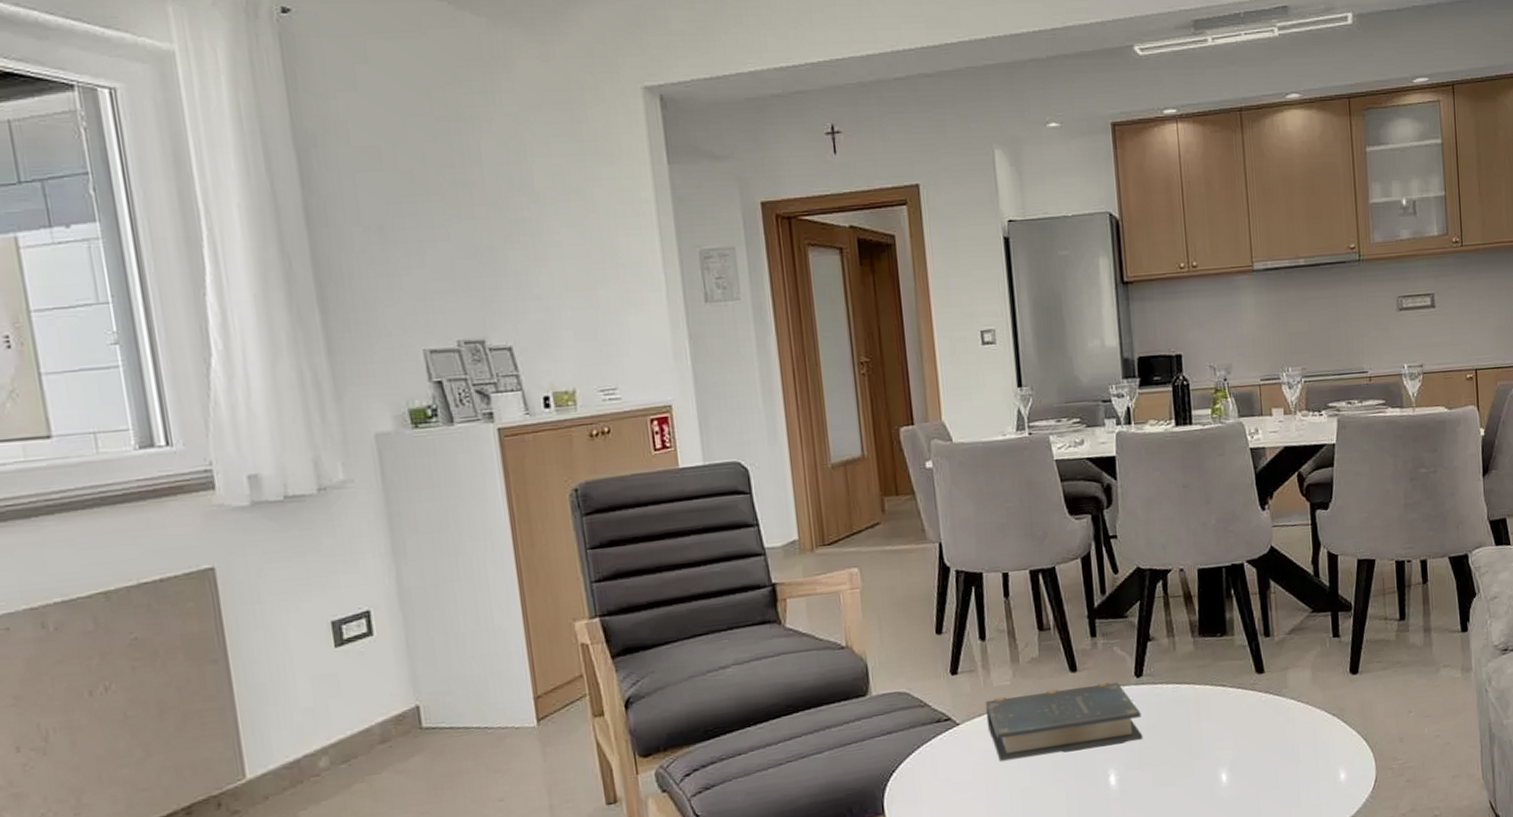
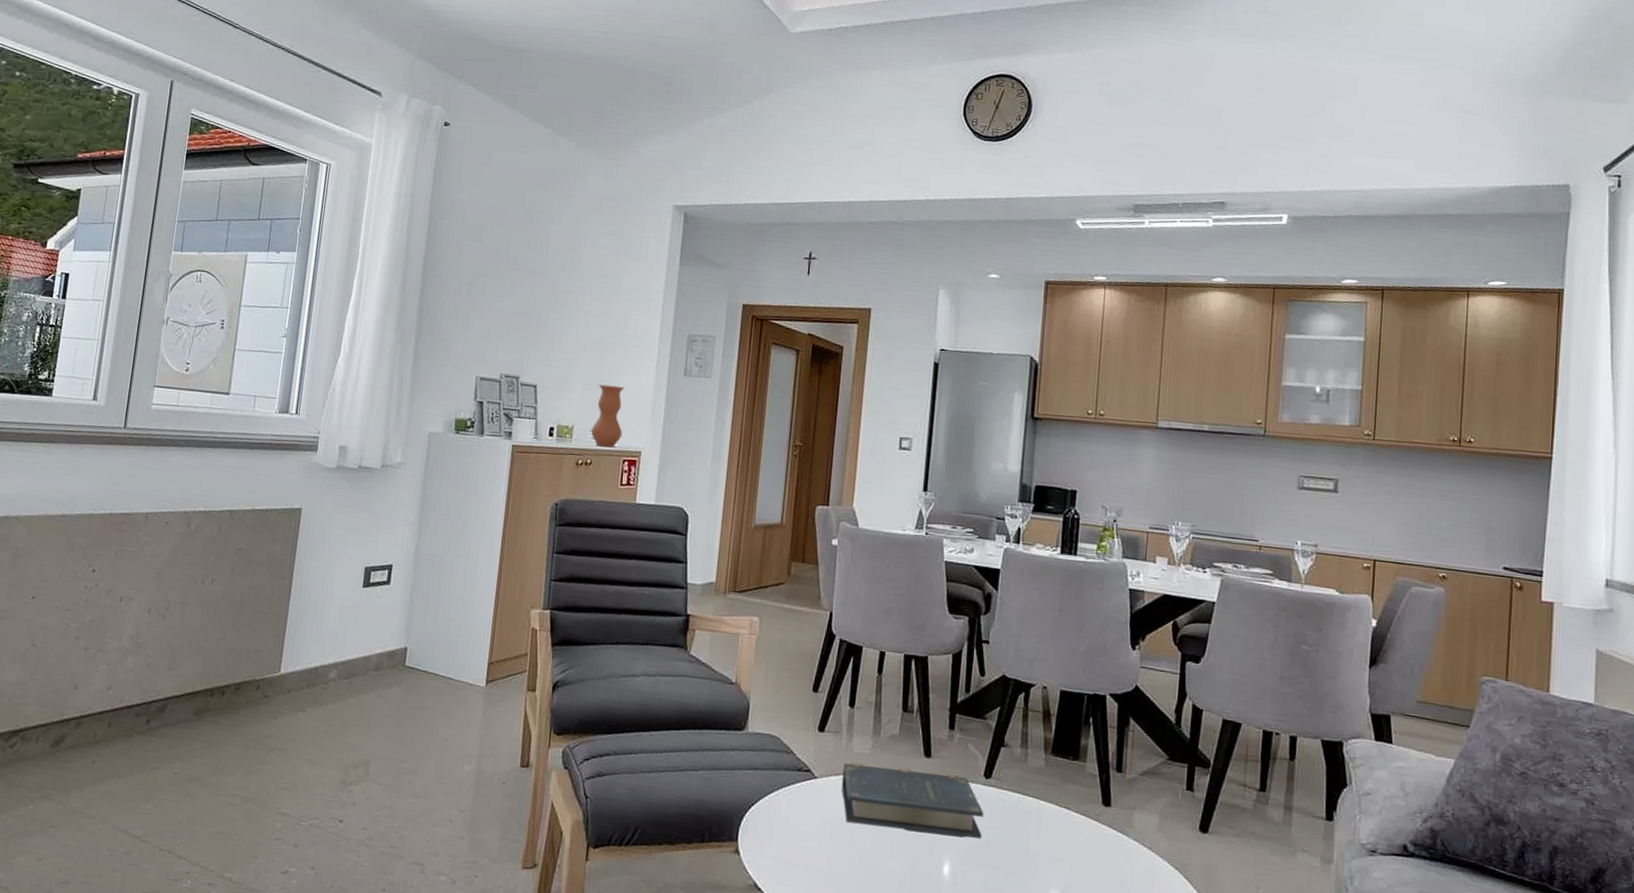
vase: none [595,329,642,409] -> present [590,384,625,448]

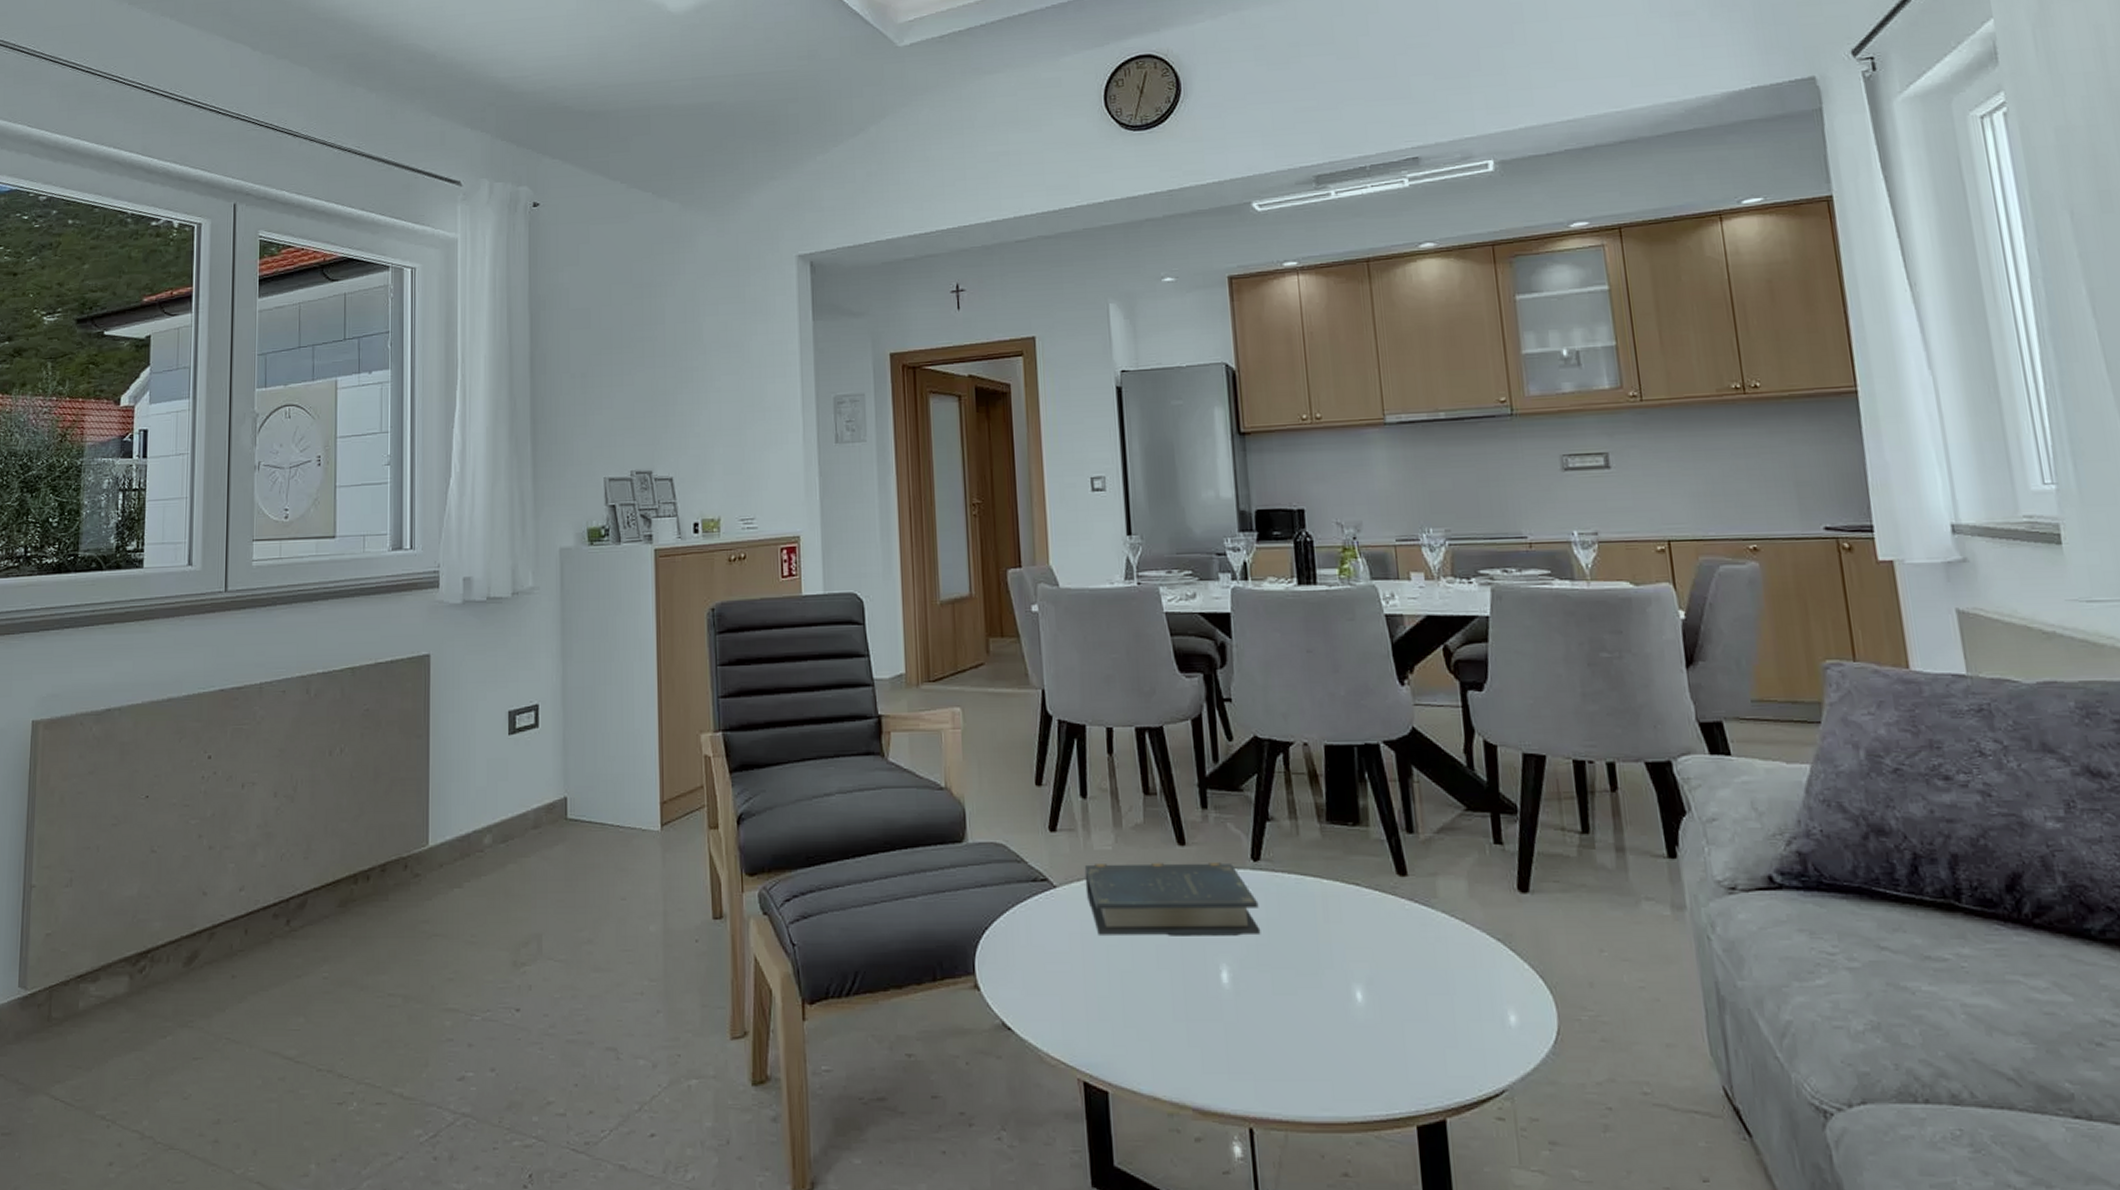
vase: present [590,384,625,448] -> none [740,465,776,537]

